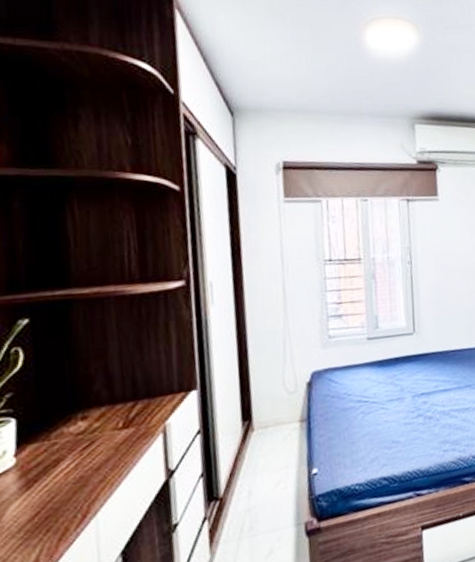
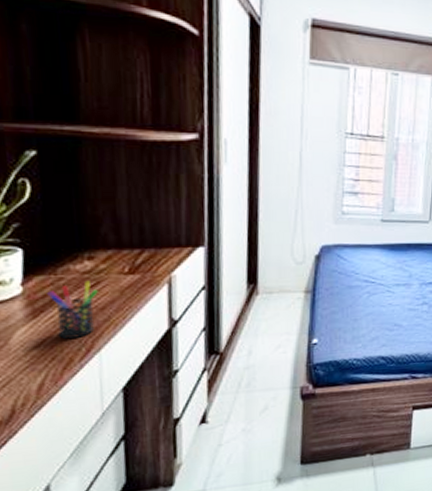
pen holder: none [41,441,93,507] -> present [47,280,98,339]

